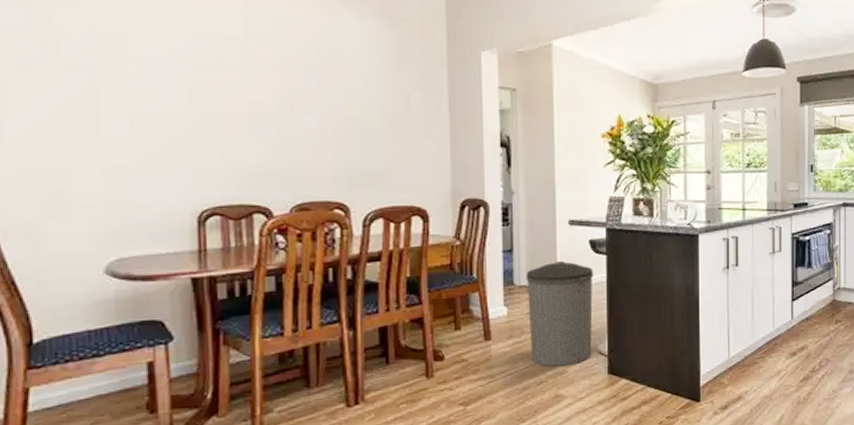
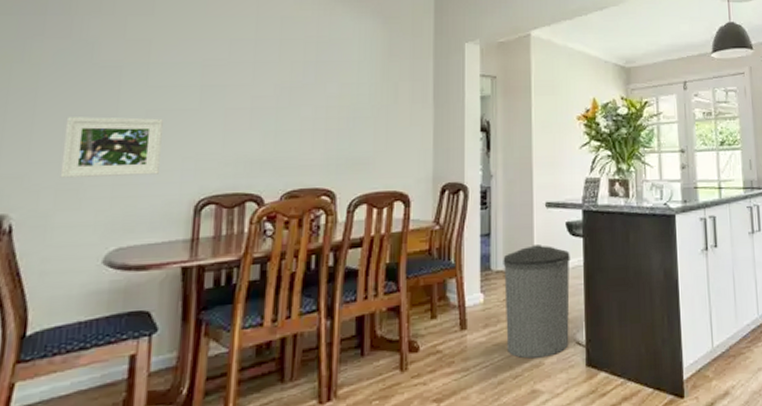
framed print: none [39,119,154,185] -> present [60,117,163,178]

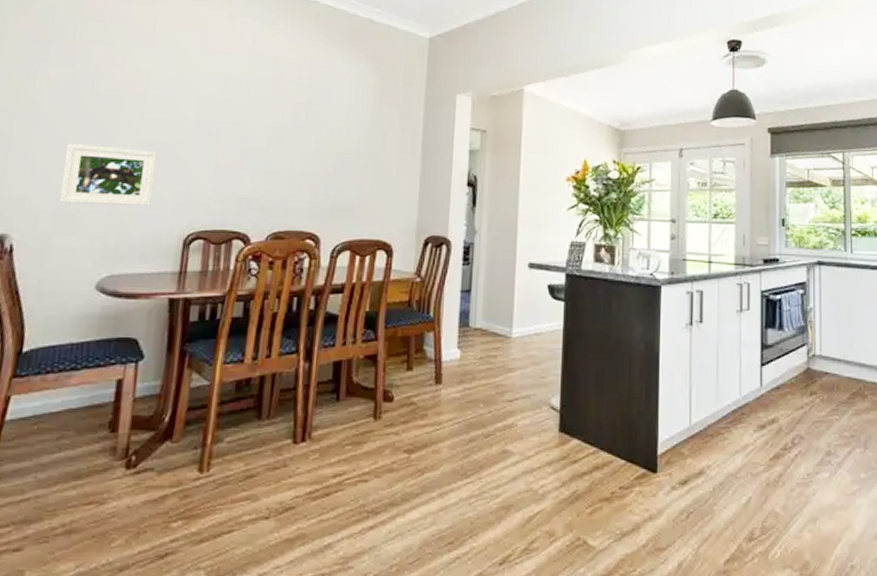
trash can: present [503,245,570,359] -> none [480,305,550,419]

